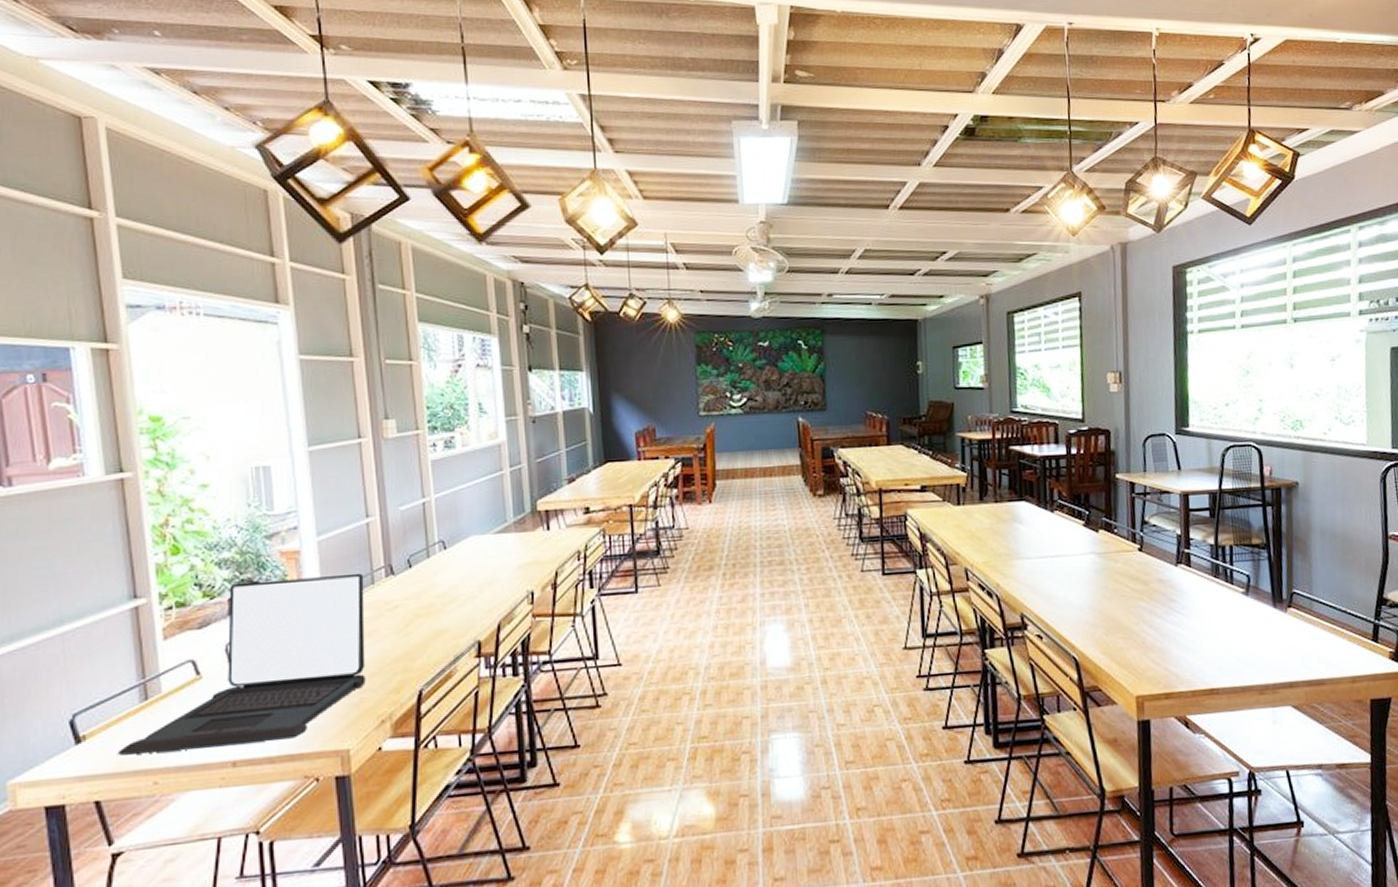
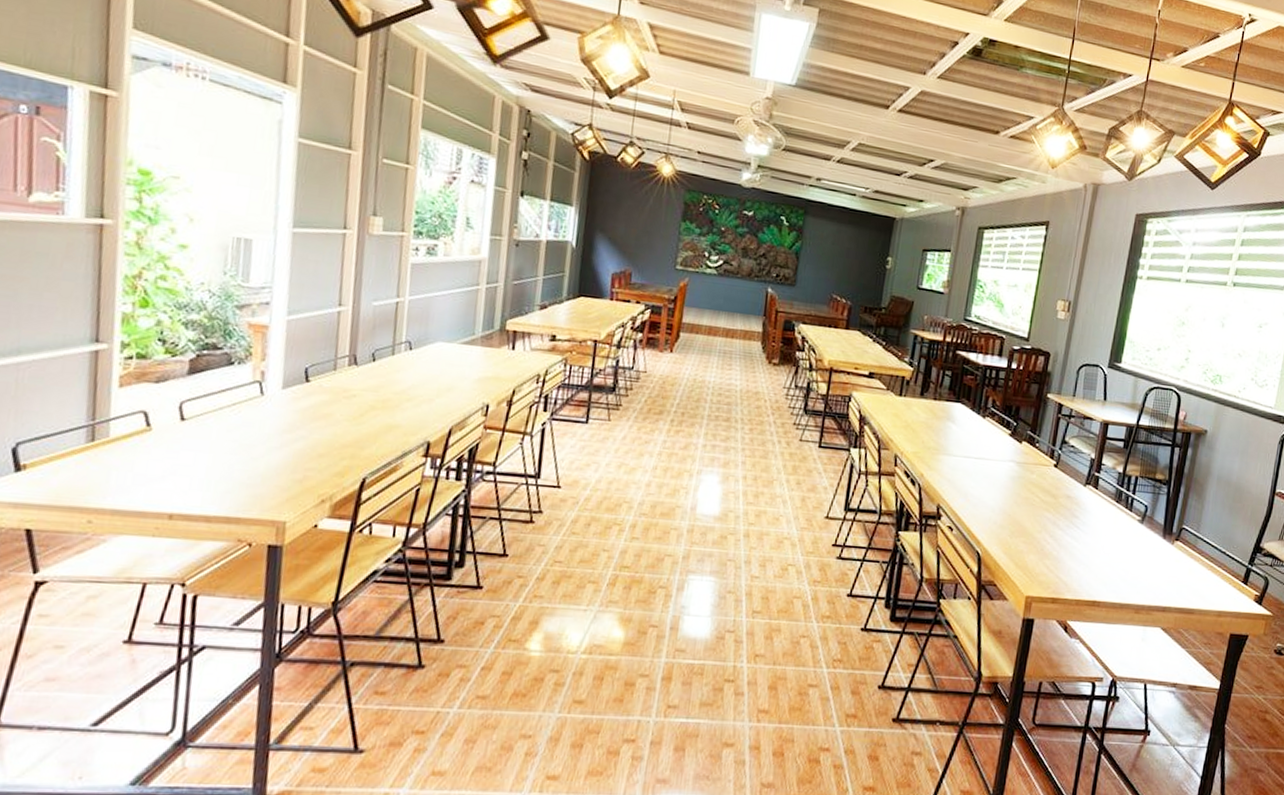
laptop: present [118,573,366,756] -> none [56,345,327,502]

